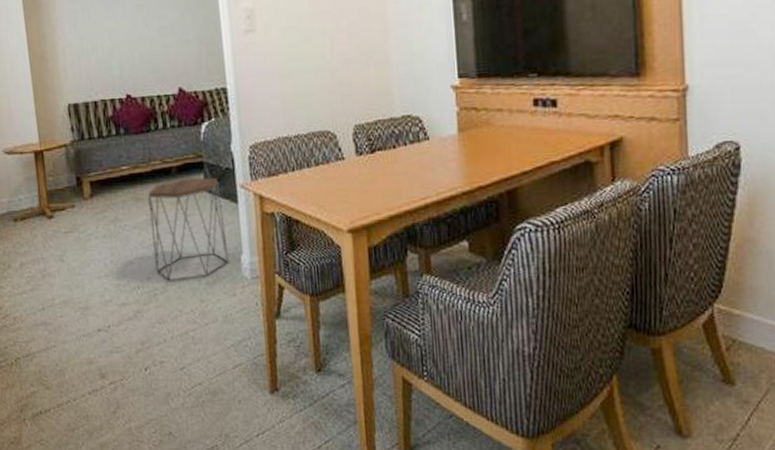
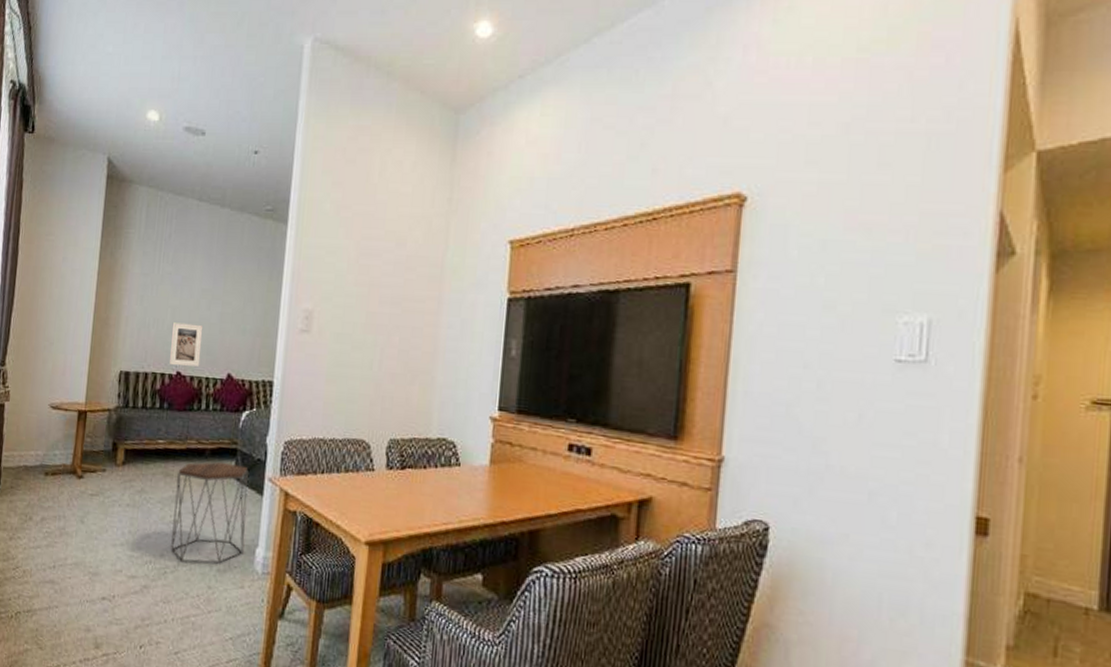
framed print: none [111,42,149,90] -> present [169,322,204,367]

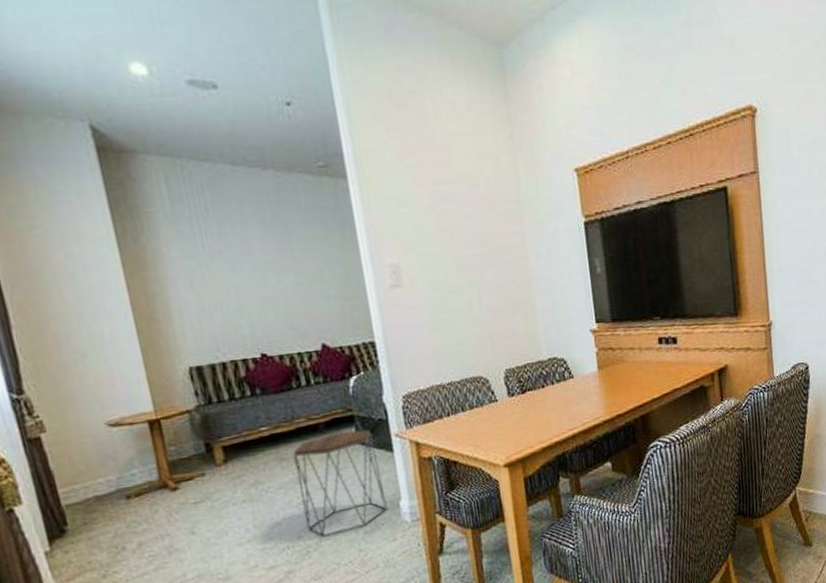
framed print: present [169,322,204,367] -> none [240,300,287,349]

